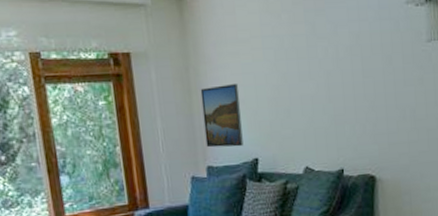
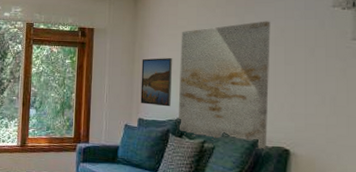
wall art: none [244,25,352,181] -> present [177,21,271,149]

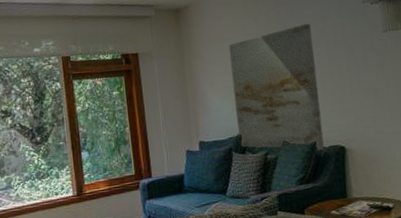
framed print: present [140,58,173,107] -> none [193,74,229,126]

